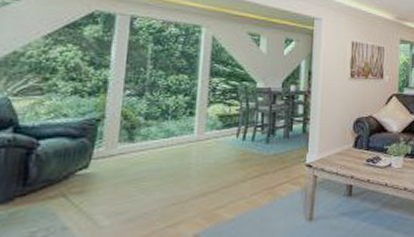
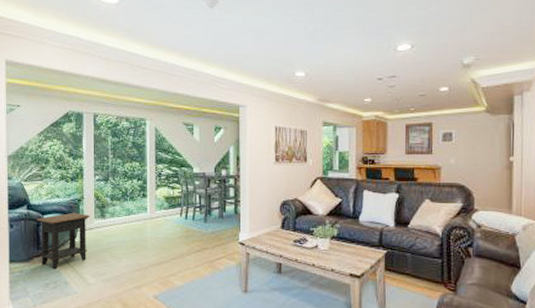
side table: none [26,135,113,212] -> present [36,212,91,270]

